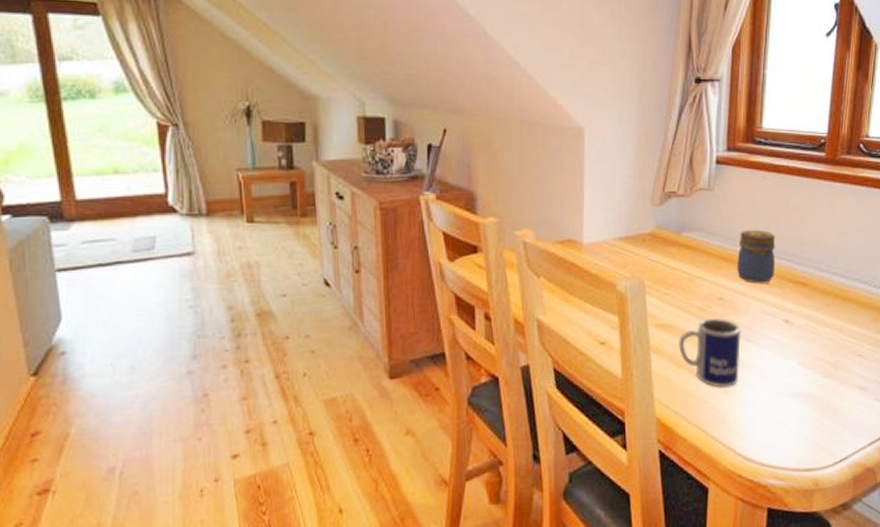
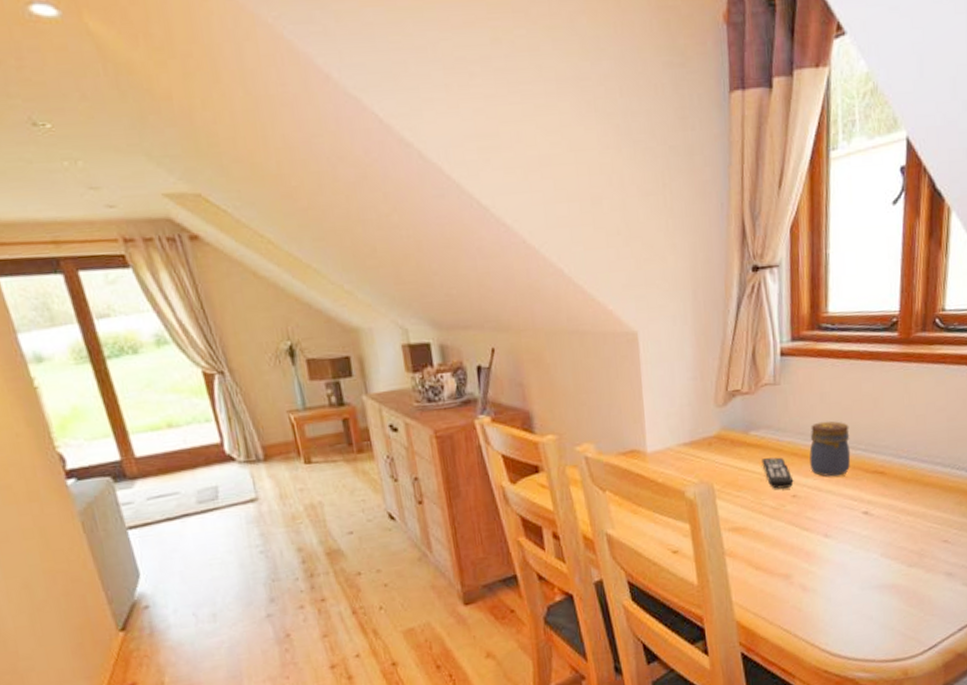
mug: present [679,318,741,387] -> none [754,516,819,586]
remote control: none [692,259,721,290] -> present [761,457,794,489]

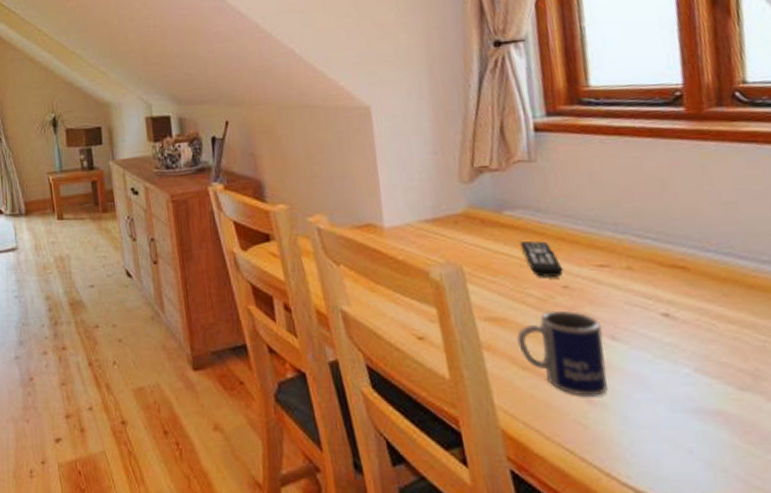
mug: none [754,516,819,586] -> present [517,310,607,396]
jar: present [809,421,851,477] -> none [579,203,638,268]

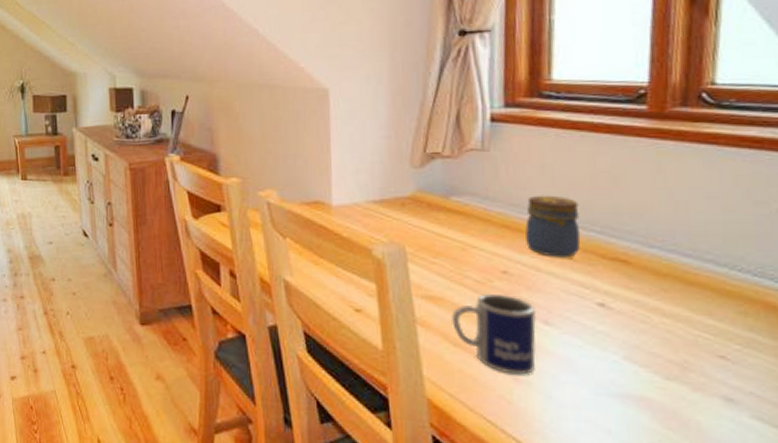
remote control: present [520,241,564,277] -> none [464,227,504,262]
jar: none [579,203,638,268] -> present [525,195,581,258]

